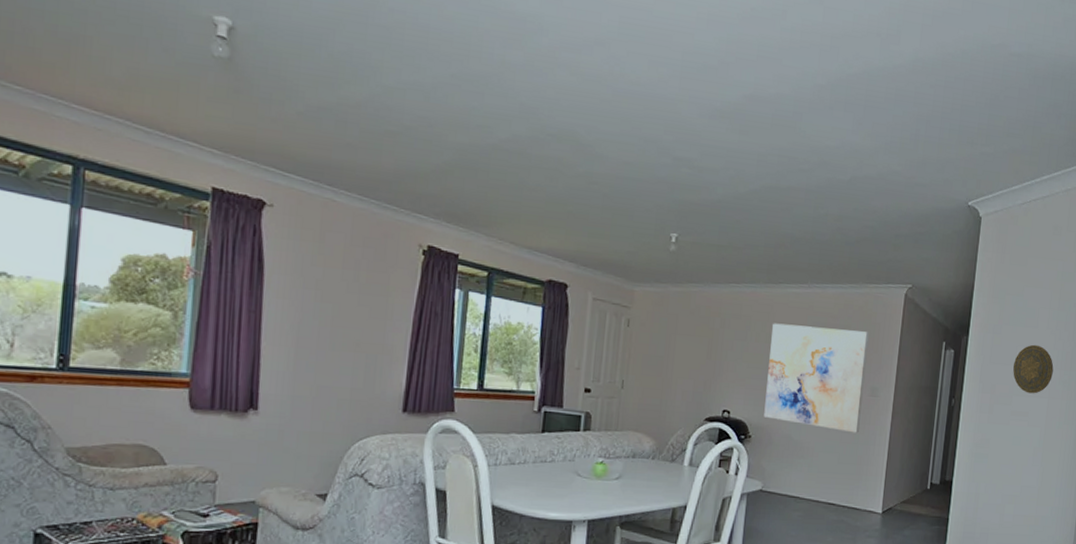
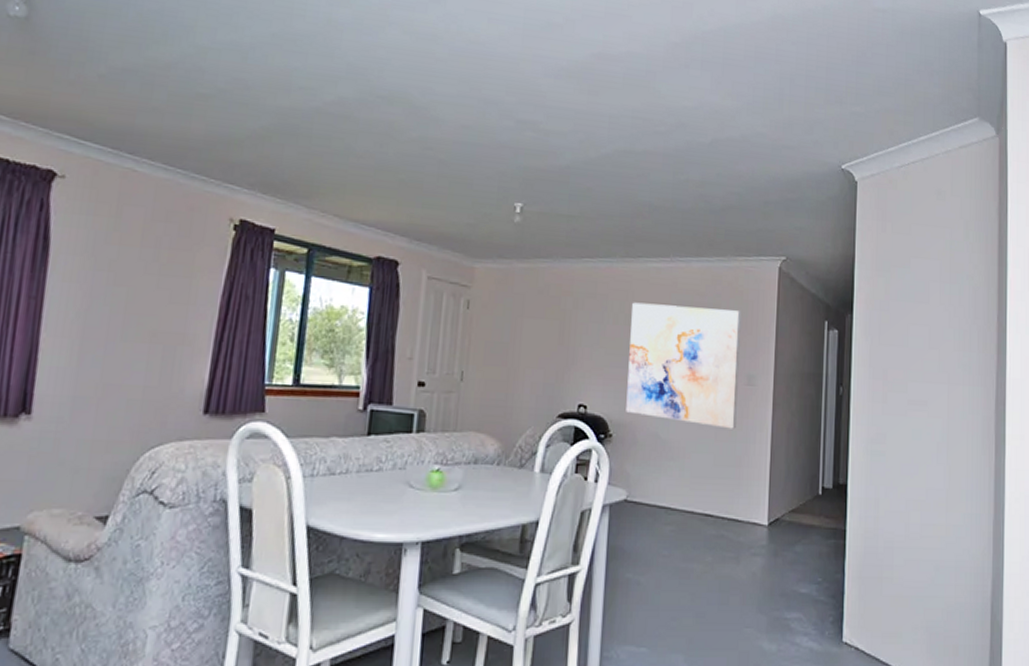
decorative plate: present [1013,344,1054,394] -> none [906,322,951,380]

